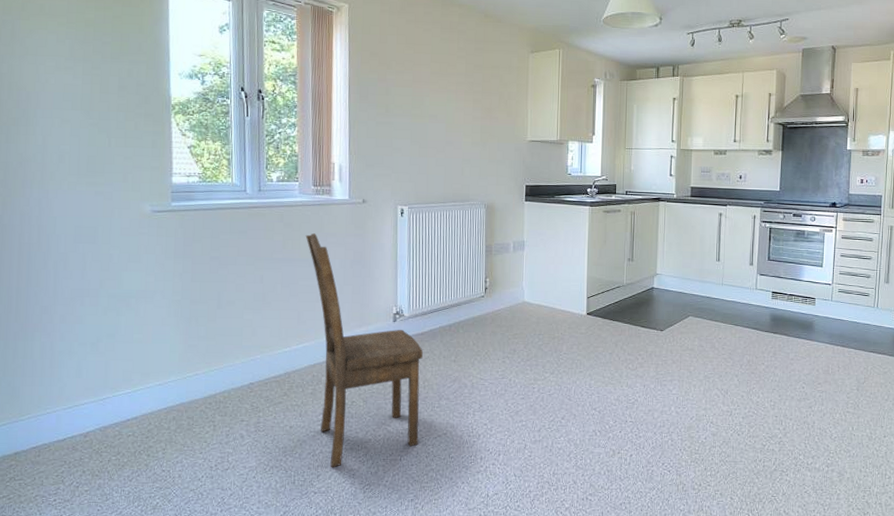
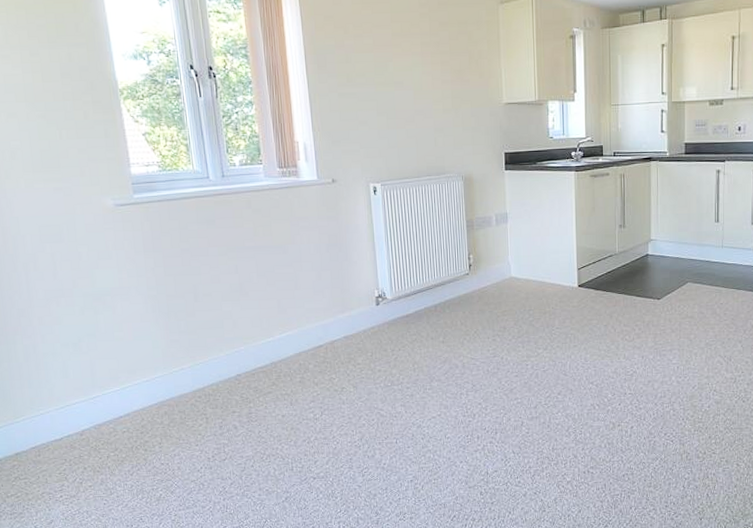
dining chair: present [305,233,424,467] -> none [276,218,413,453]

